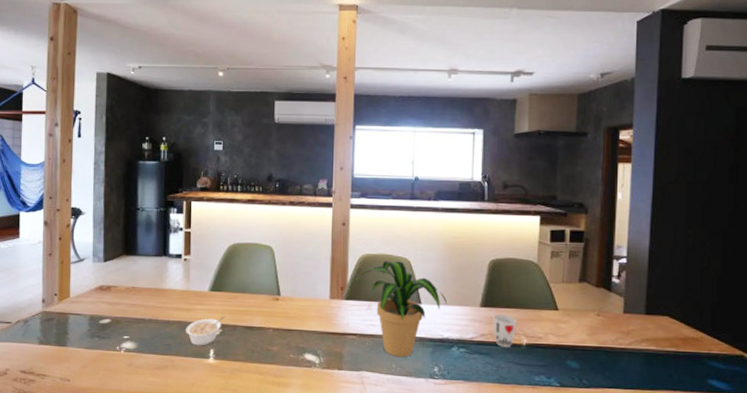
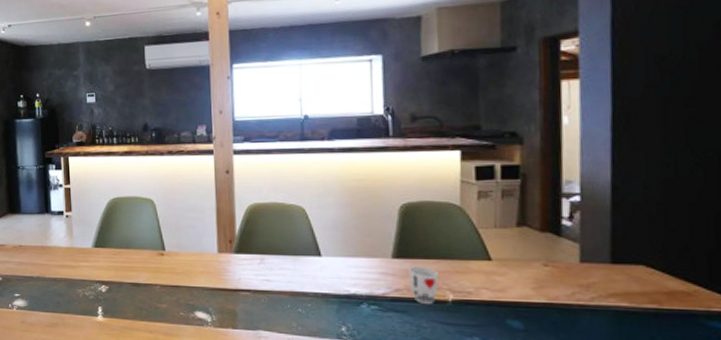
legume: present [186,315,226,346] -> none [73,272,111,304]
potted plant: present [354,261,447,357] -> none [243,210,351,315]

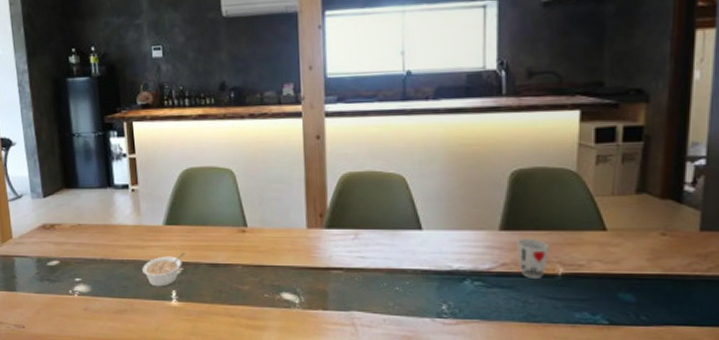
legume: none [73,272,111,304] -> present [142,252,186,287]

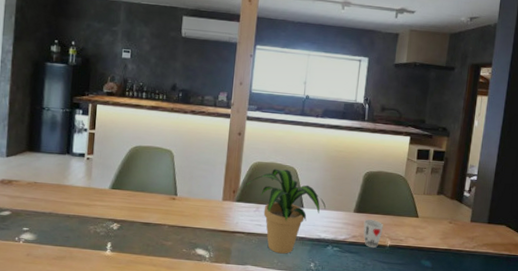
legume: present [142,252,186,287] -> none [85,212,124,239]
potted plant: none [336,179,455,294] -> present [246,169,326,254]

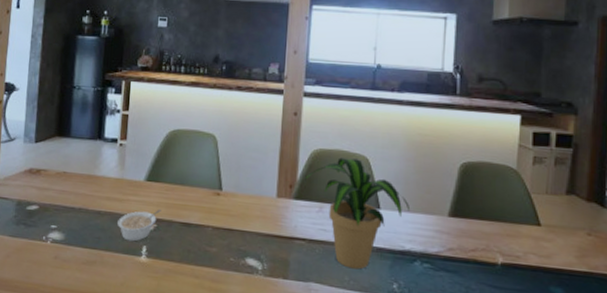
legume: none [85,212,124,239] -> present [117,209,161,242]
cup: present [363,219,383,248] -> none [462,225,491,266]

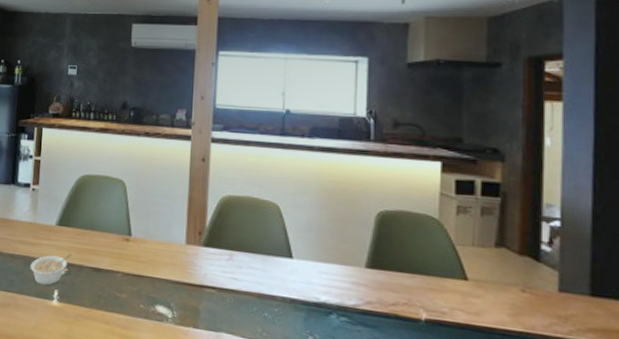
potted plant: present [305,157,410,270] -> none [214,204,324,321]

